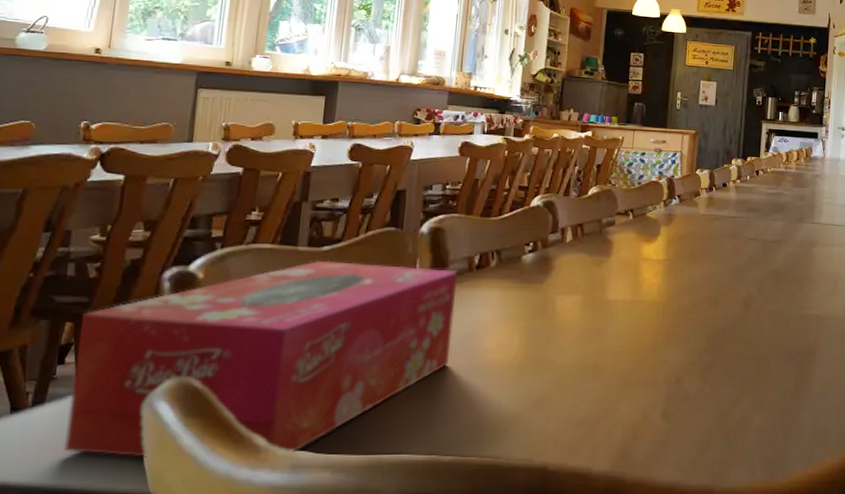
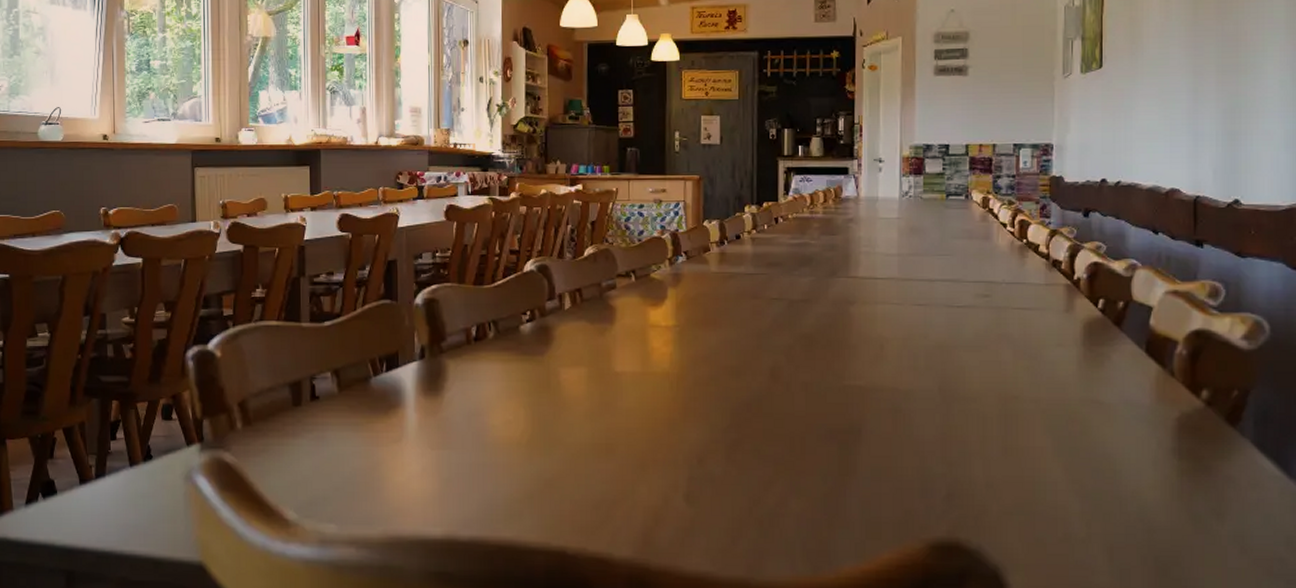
tissue box: present [63,260,458,458] -> none [124,336,457,529]

